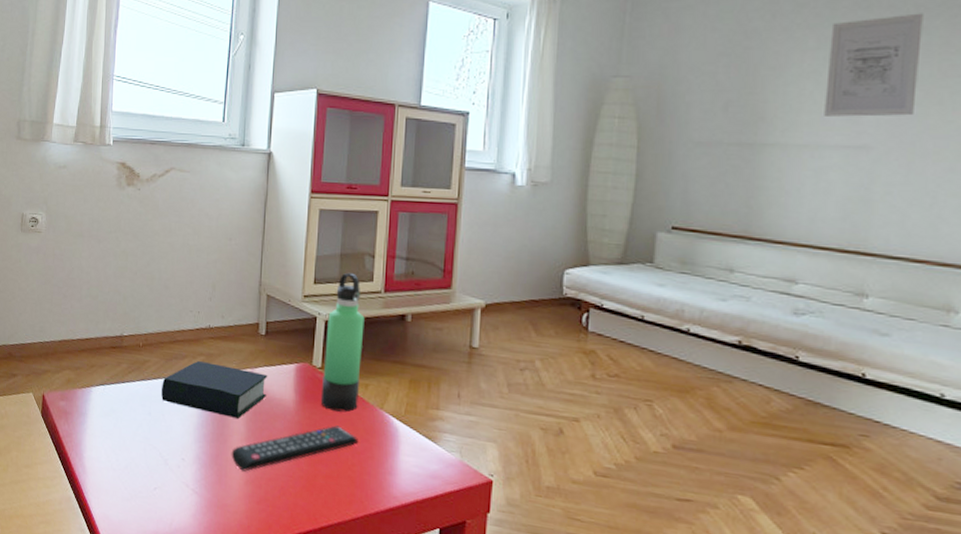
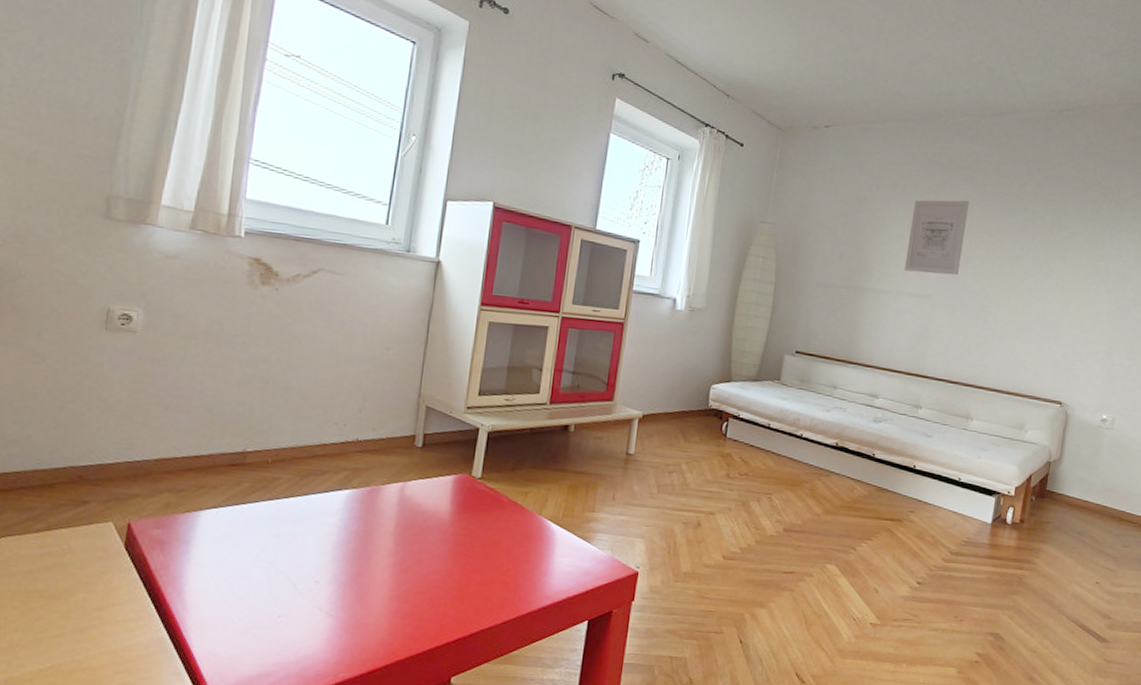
book: present [161,361,268,419] -> none [293,476,423,534]
remote control: present [231,425,358,472] -> none [375,533,515,588]
thermos bottle: present [320,272,365,412] -> none [478,385,529,520]

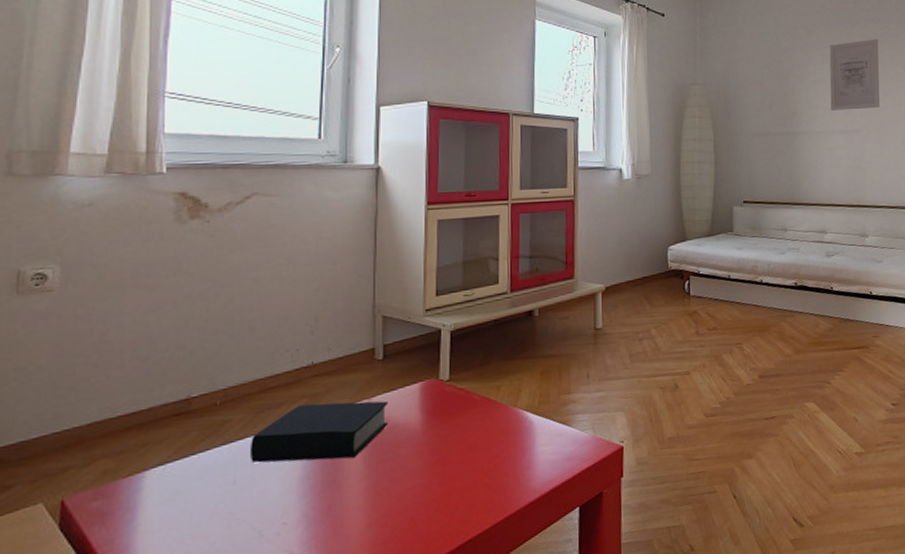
book: none [293,476,423,534] -> present [251,400,389,463]

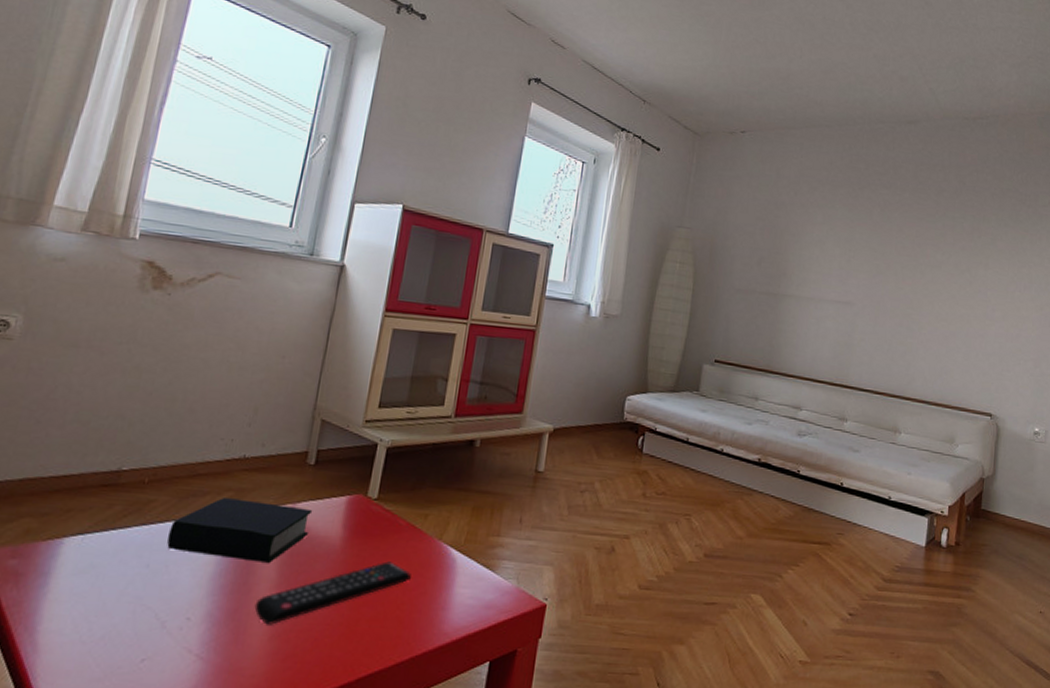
remote control: none [347,435,493,515] -> present [254,561,411,625]
wall art: present [829,39,880,110] -> none [825,205,888,282]

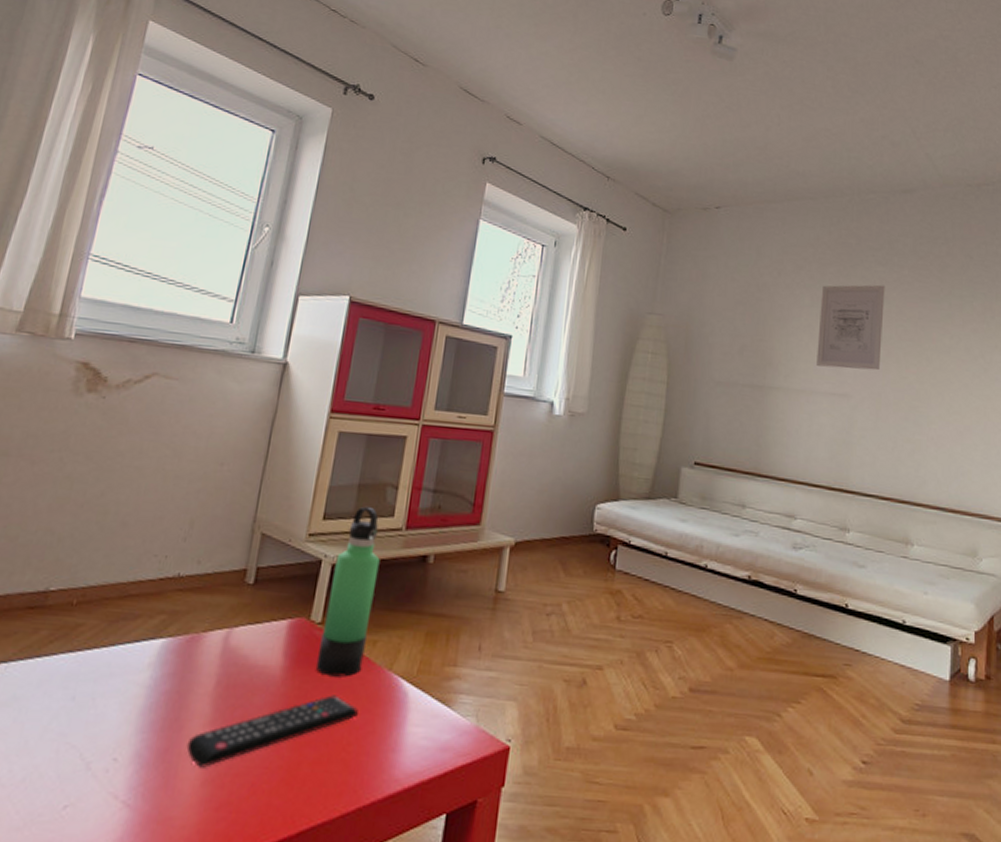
book: present [167,498,313,563] -> none [94,621,251,696]
thermos bottle: none [372,396,431,546] -> present [315,506,380,677]
wall art: none [825,205,888,282] -> present [816,284,885,371]

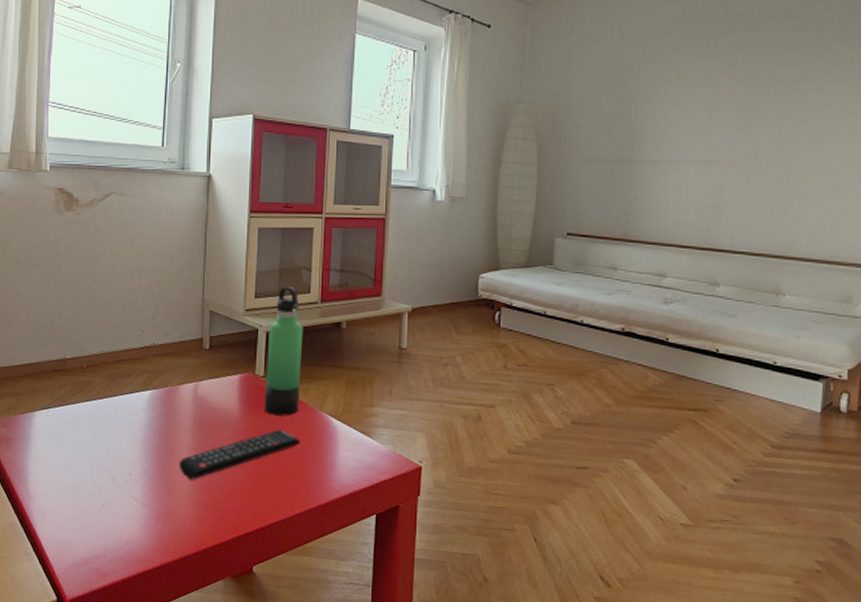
wall art: present [816,284,885,371] -> none [684,50,756,136]

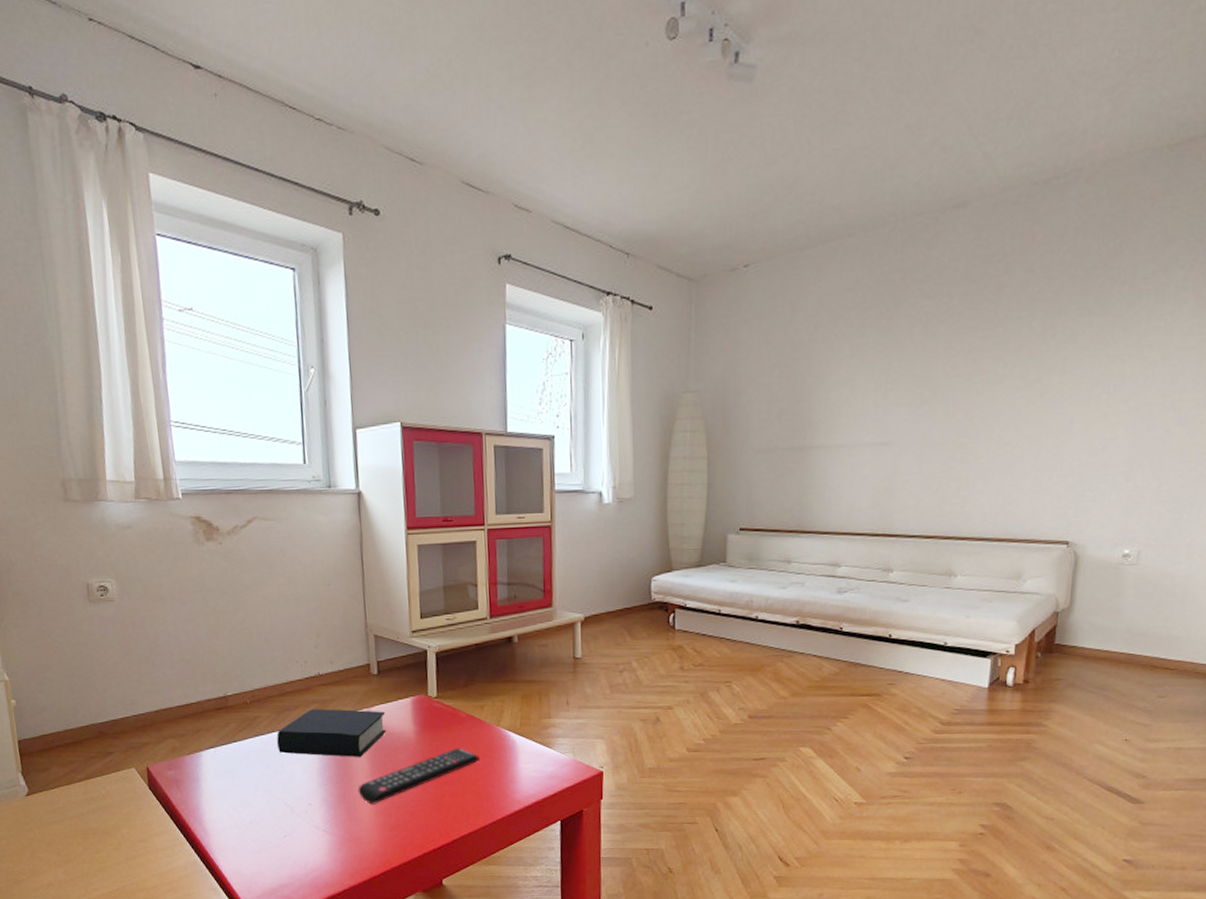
book: none [107,378,213,430] -> present [276,709,386,757]
thermos bottle: present [264,286,303,416] -> none [438,603,476,735]

